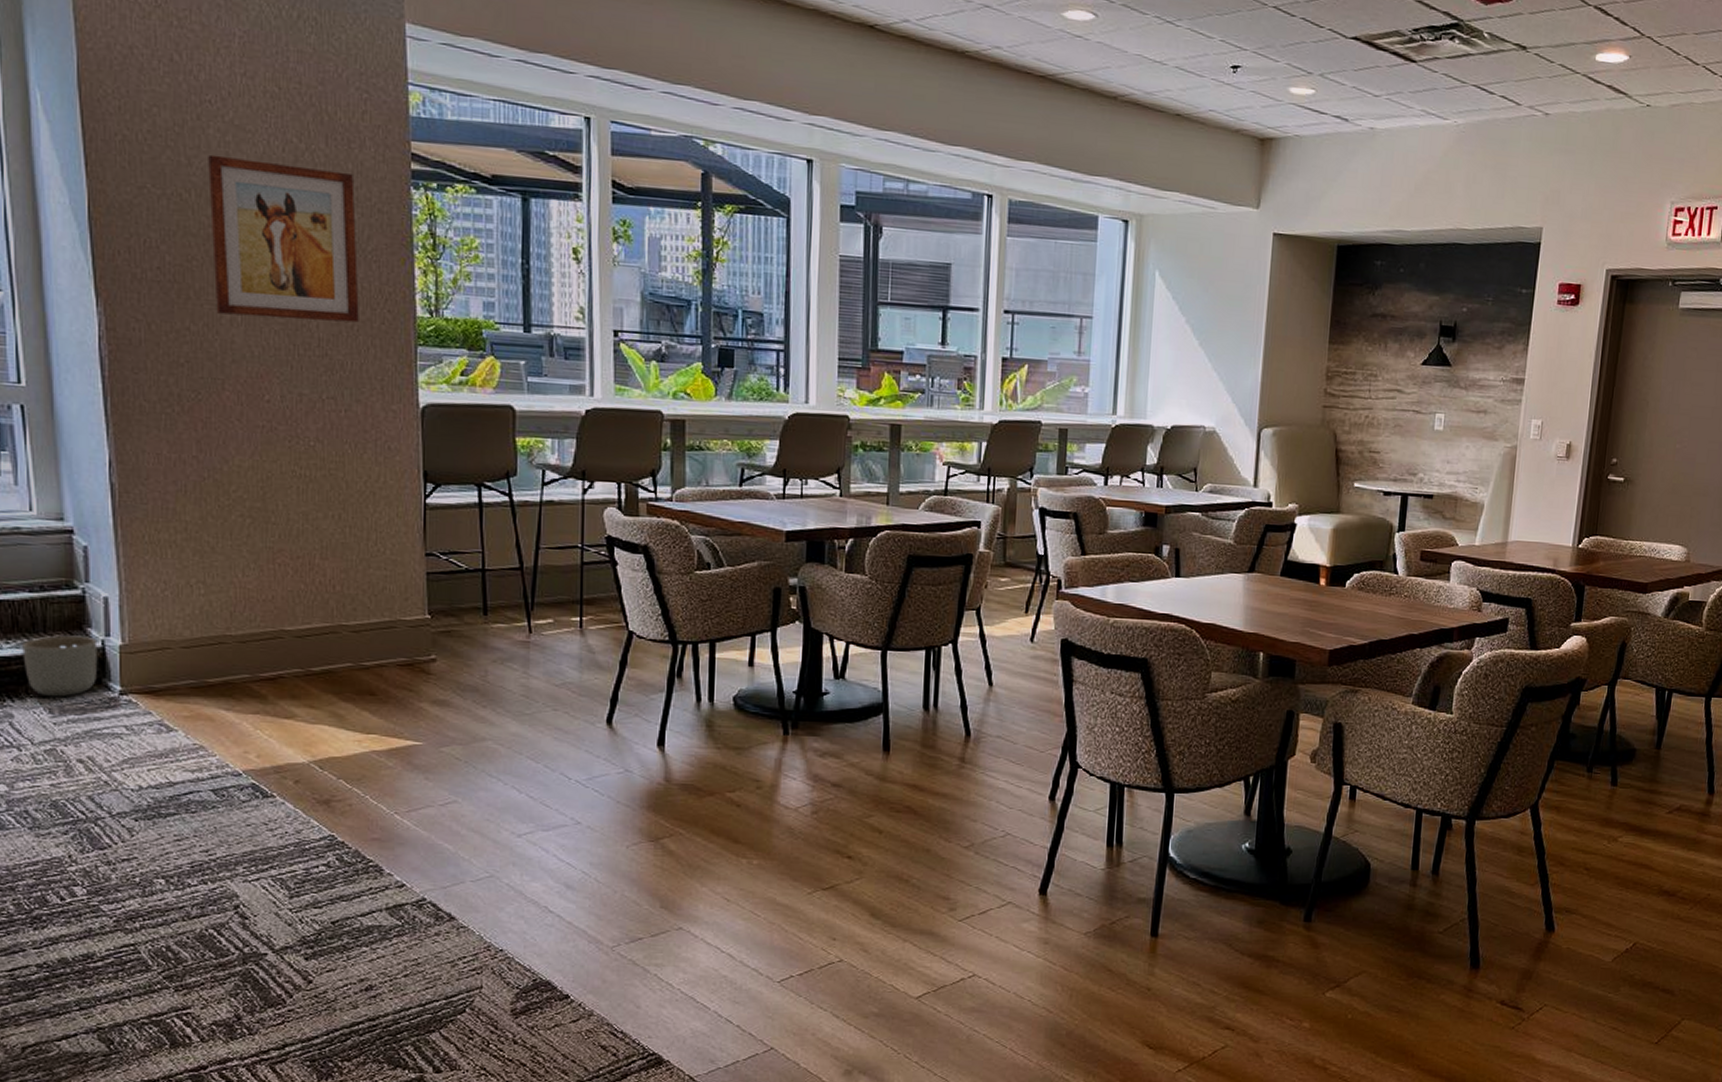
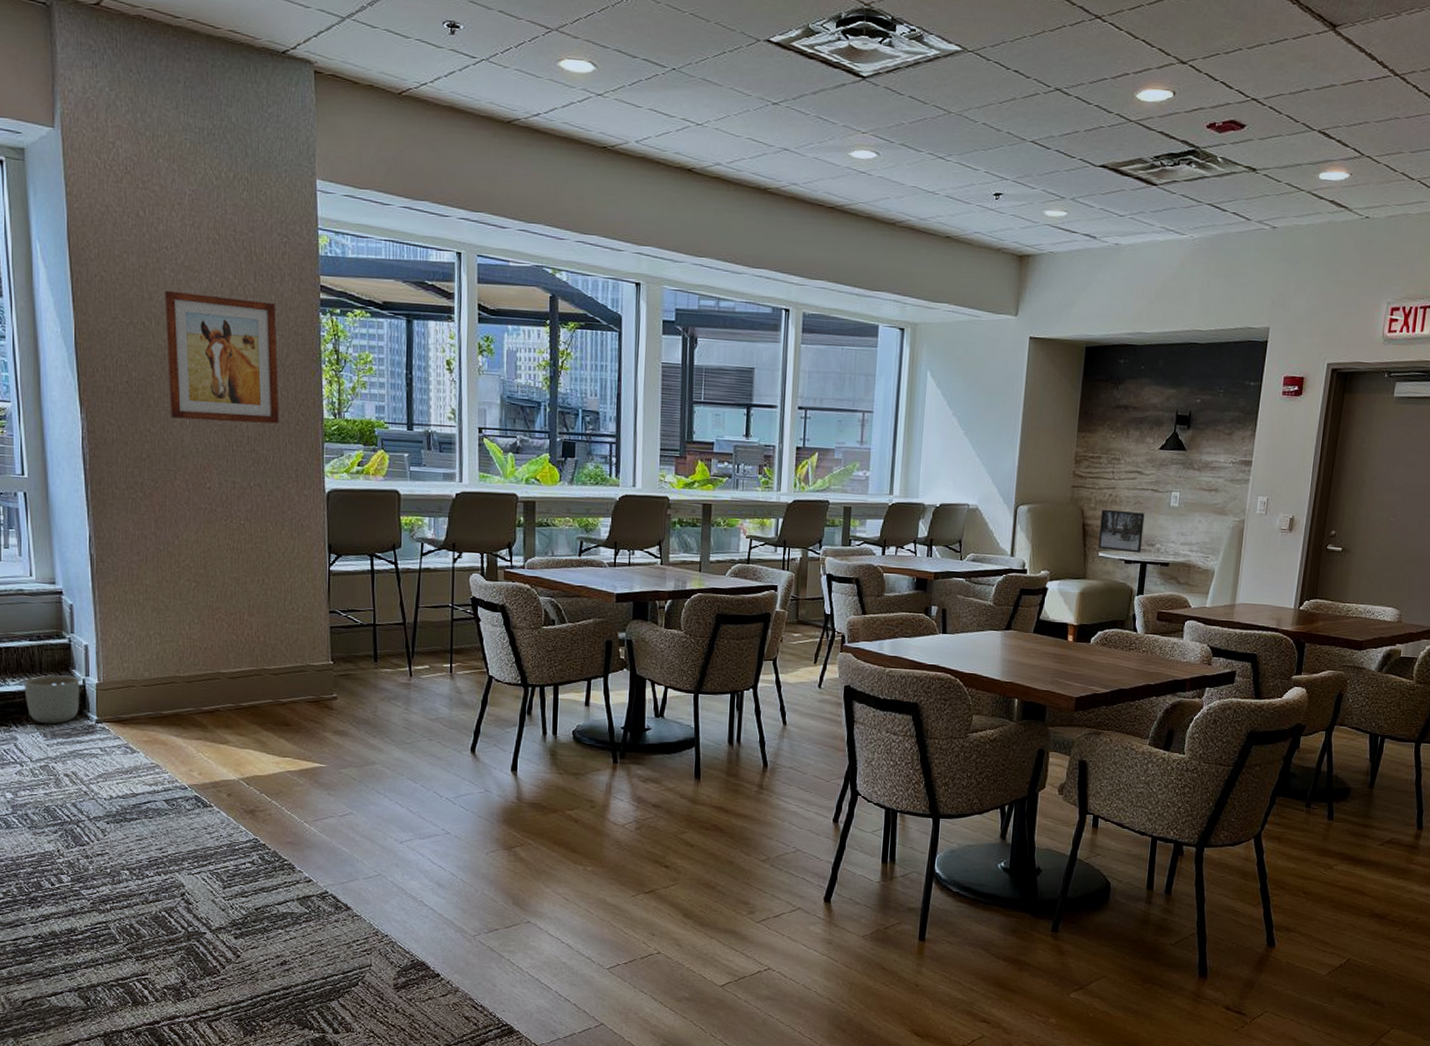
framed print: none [1353,432,1406,484] -> present [1098,509,1145,553]

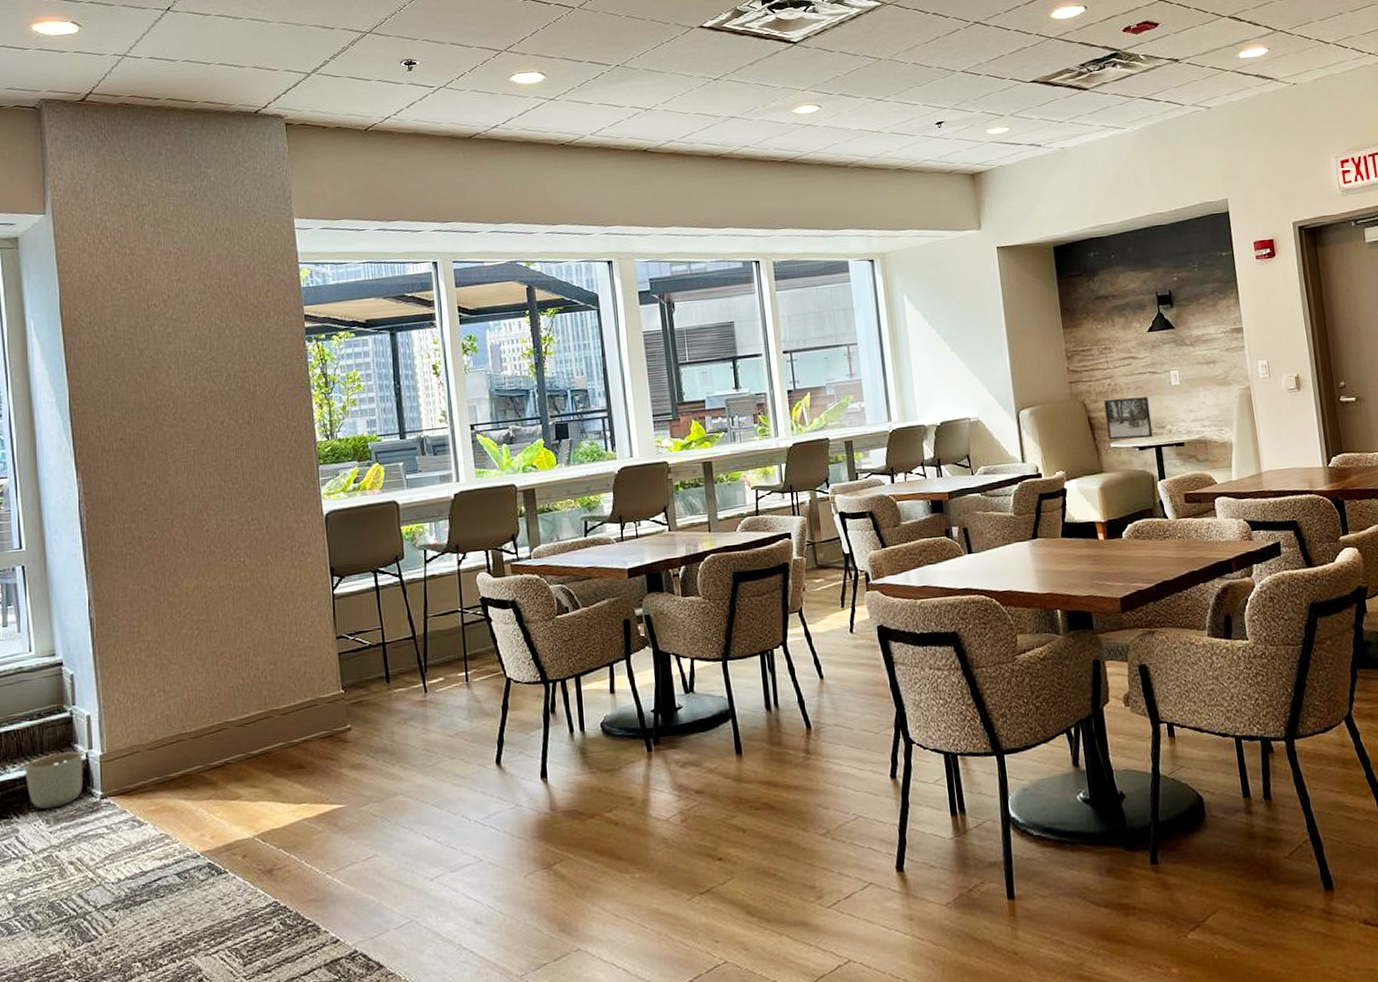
wall art: present [165,290,279,424] -> none [155,339,273,467]

